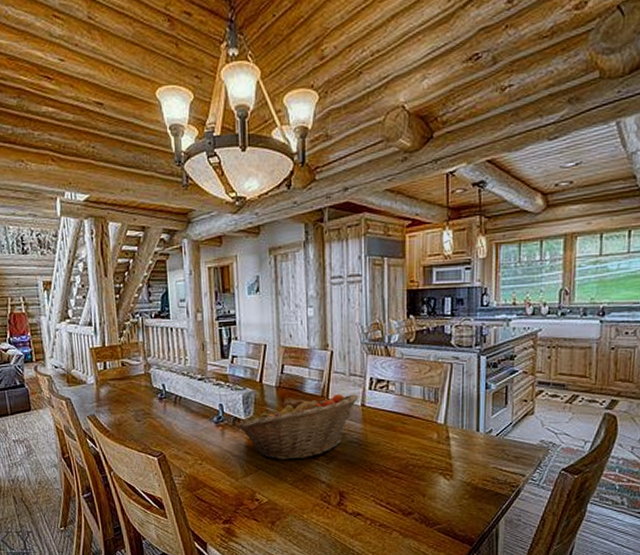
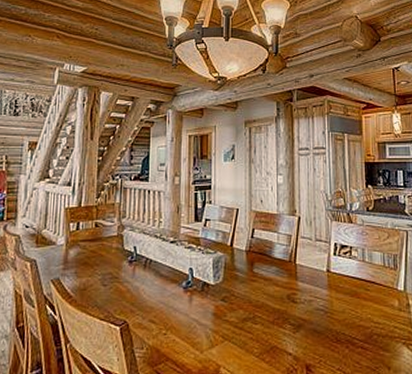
fruit basket: present [237,394,359,460] -> none [205,259,325,329]

